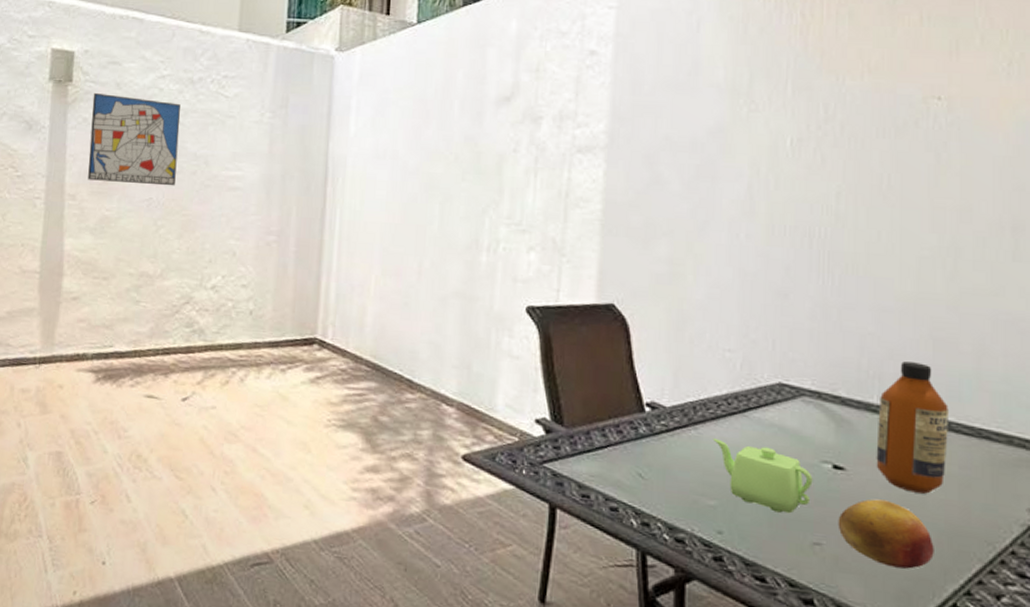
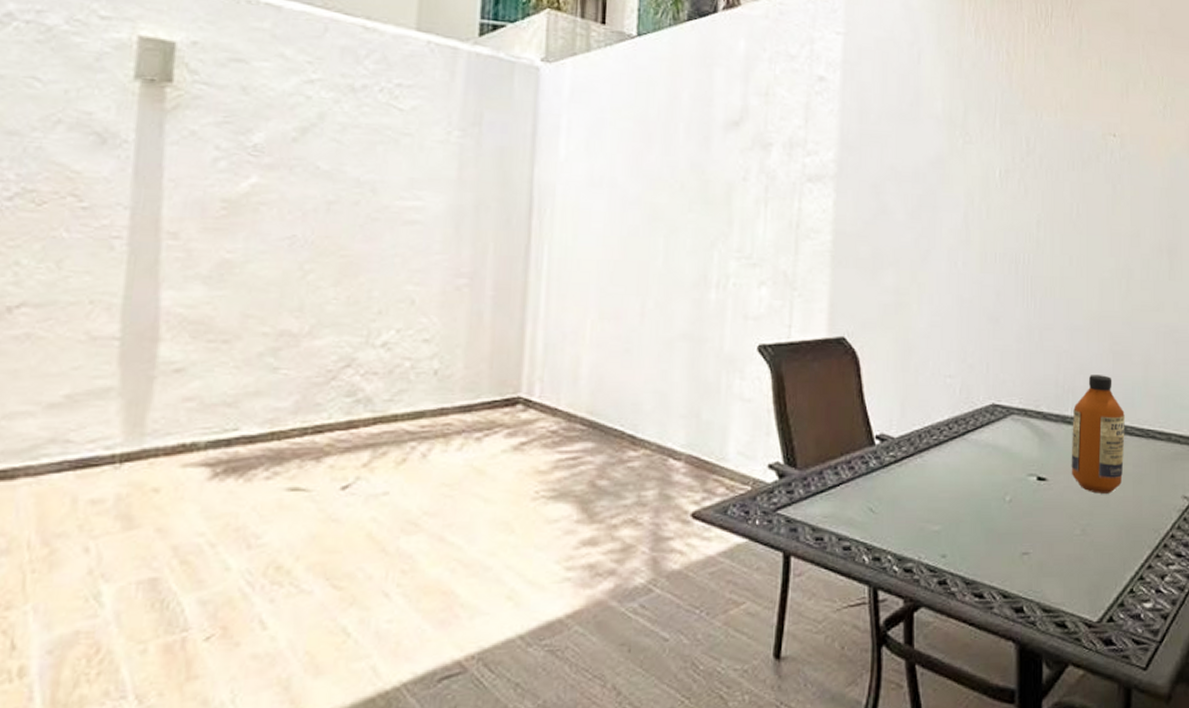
wall art: present [88,92,181,186] -> none [197,97,337,220]
teapot: present [712,439,813,514] -> none [936,464,1021,529]
fruit: present [838,499,934,569] -> none [1042,504,1116,565]

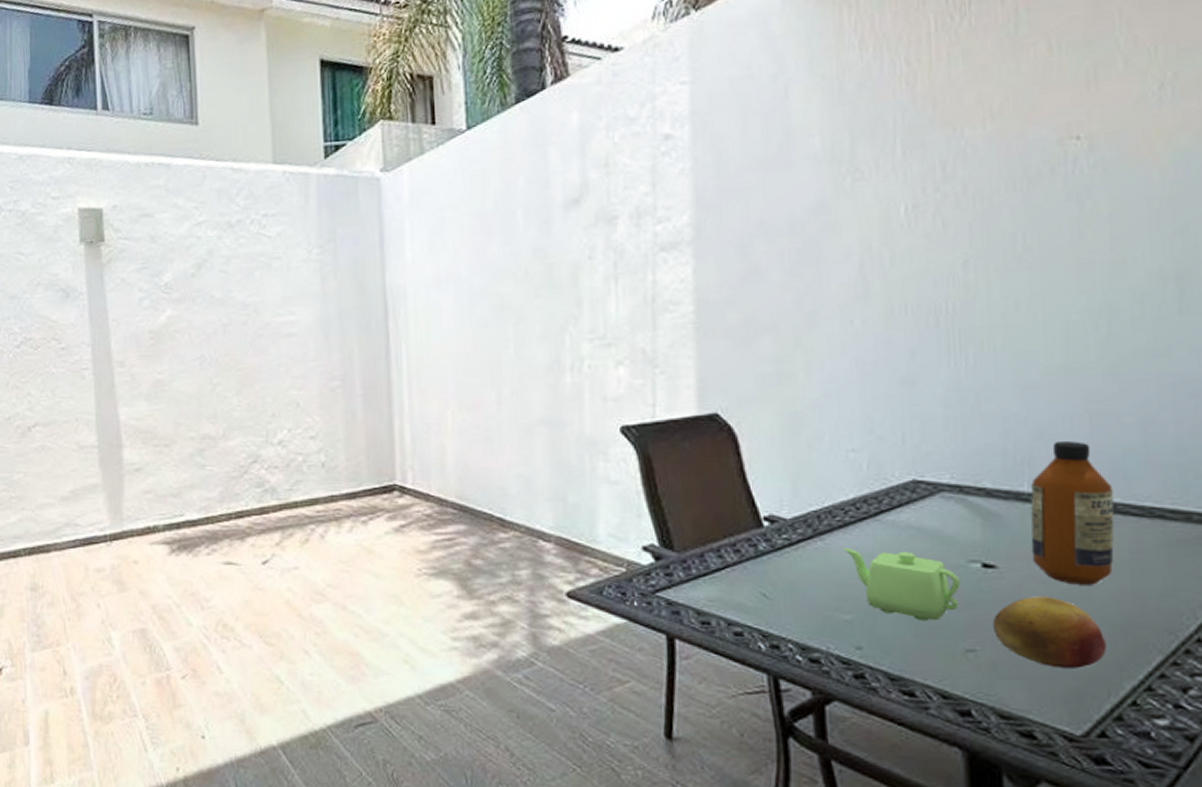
teapot: none [936,464,1021,529] -> present [842,548,960,621]
fruit: none [1042,504,1116,565] -> present [992,596,1107,669]

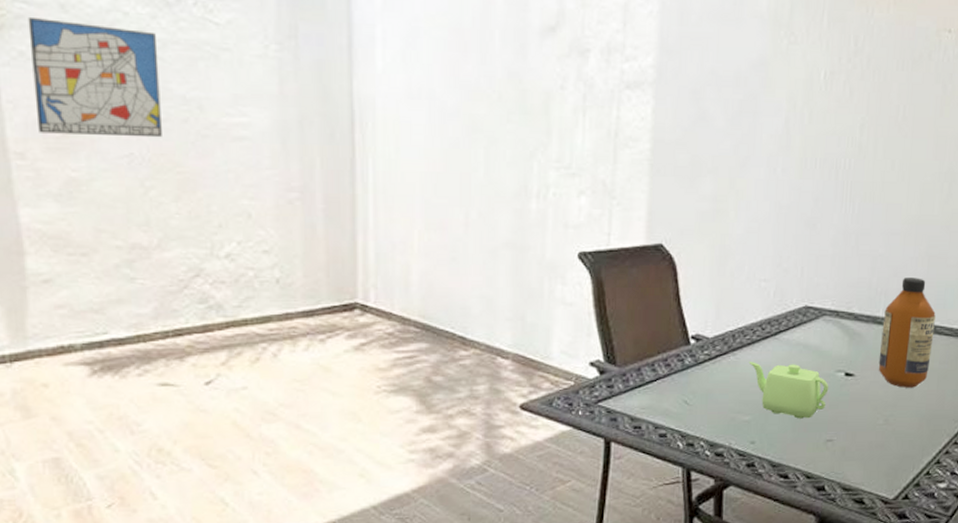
wall art: none [128,249,226,344] -> present [28,16,162,138]
fruit: present [992,596,1107,669] -> none [846,397,917,450]

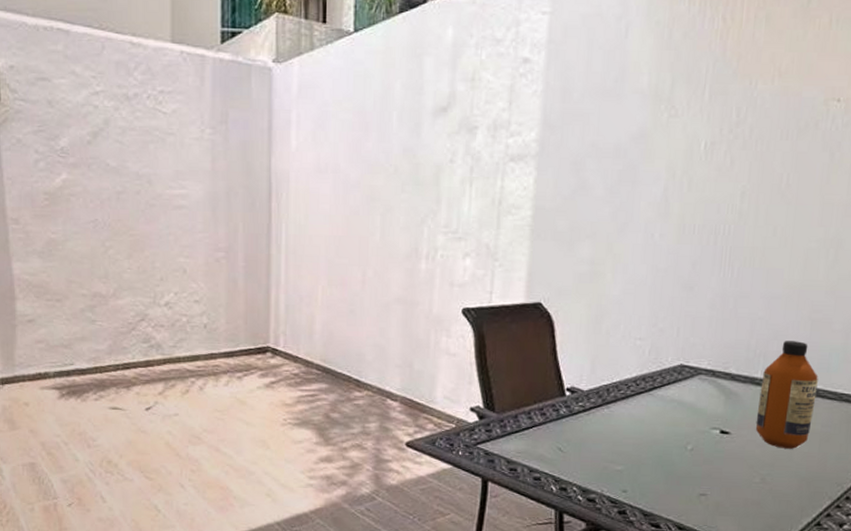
wall art: present [28,16,162,138] -> none [24,111,120,207]
teapot: present [748,362,829,419] -> none [622,415,703,472]

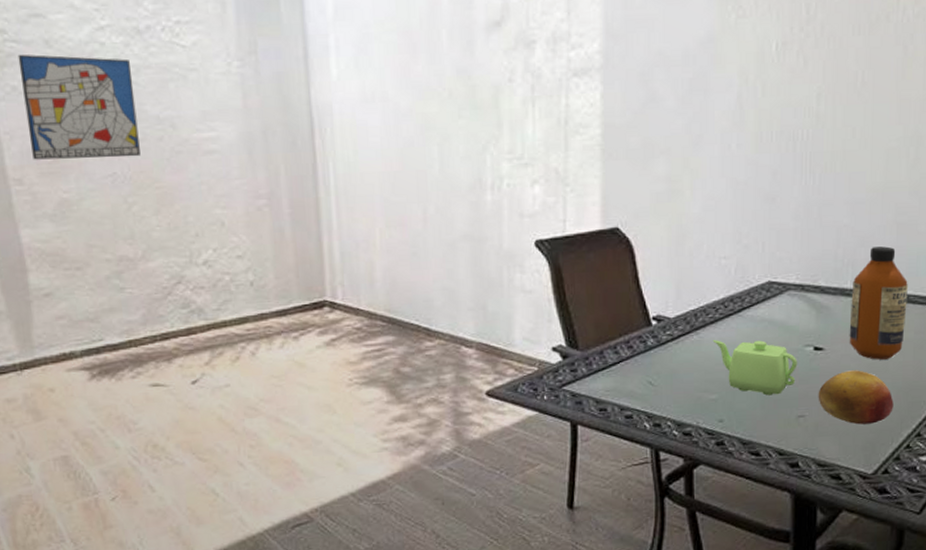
wall art: none [24,111,120,207] -> present [18,54,141,160]
teapot: none [622,415,703,472] -> present [712,340,798,396]
fruit: none [720,456,796,509] -> present [818,370,894,425]

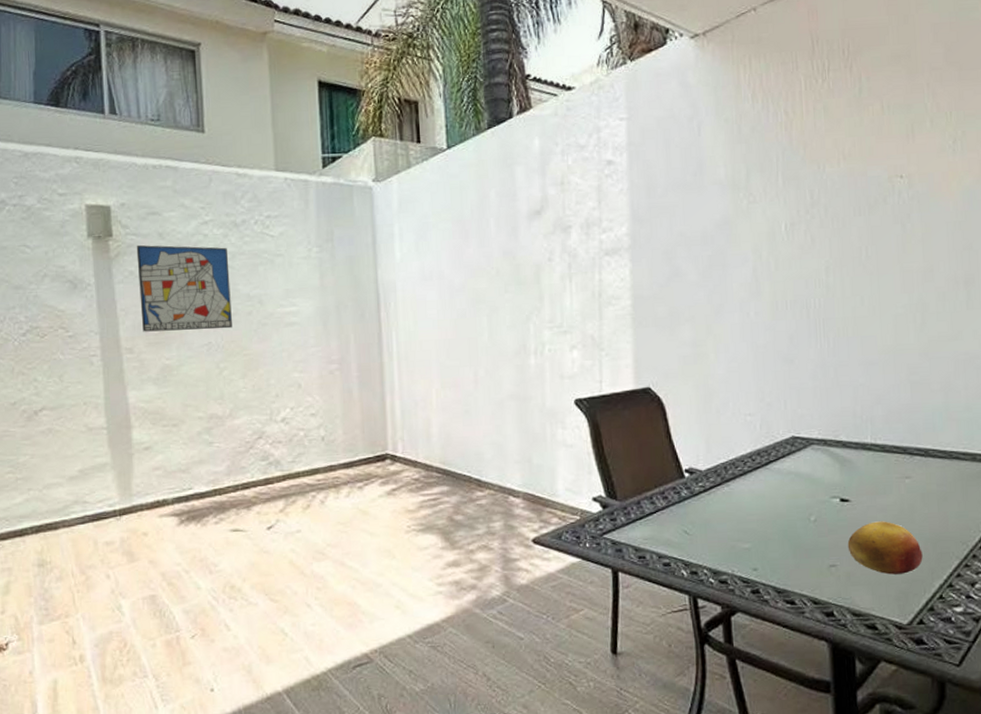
teapot: present [712,340,798,396] -> none [742,491,826,545]
bottle: present [849,246,908,360] -> none [872,404,927,511]

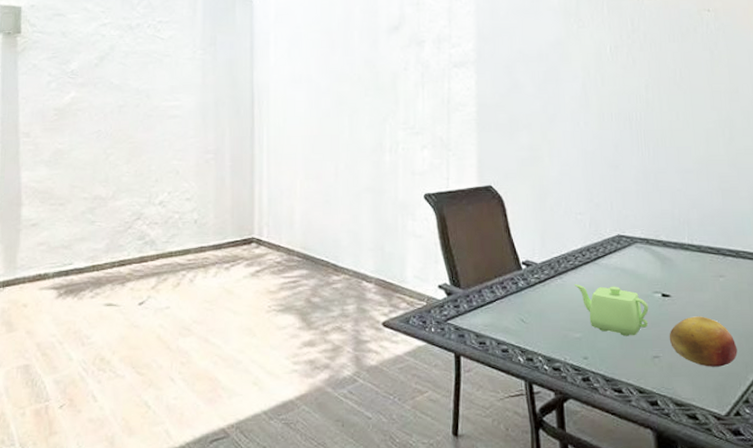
wall art: present [136,244,232,332] -> none [40,41,122,119]
teapot: none [742,491,826,545] -> present [574,284,649,336]

